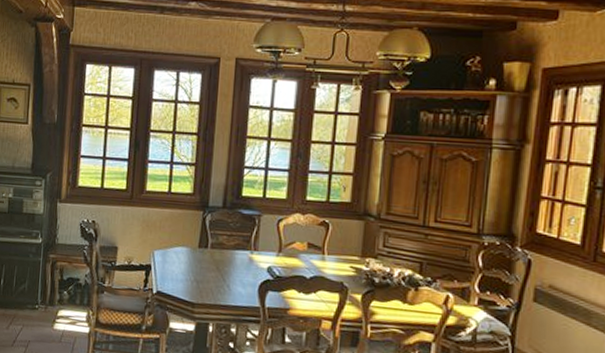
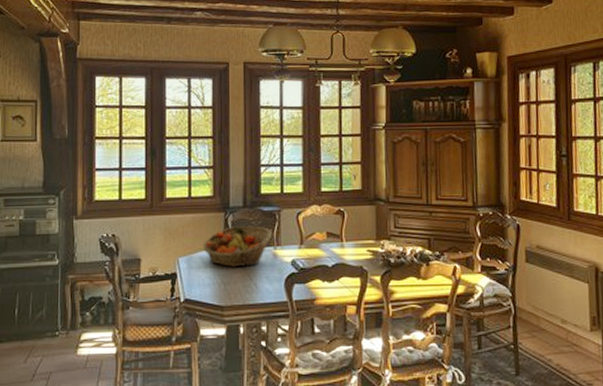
fruit basket: none [178,226,251,268] -> present [203,226,273,267]

